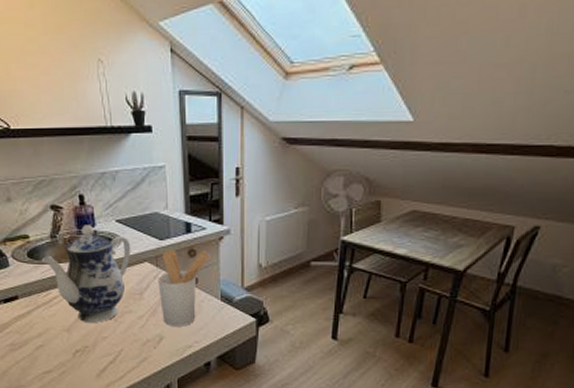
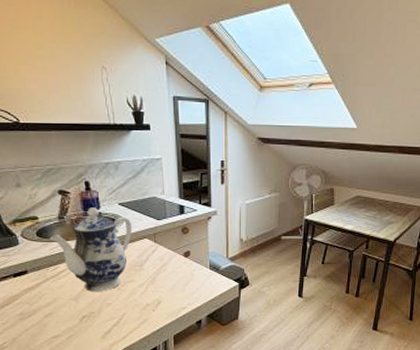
utensil holder: present [158,249,210,327] -> none [156,228,200,292]

